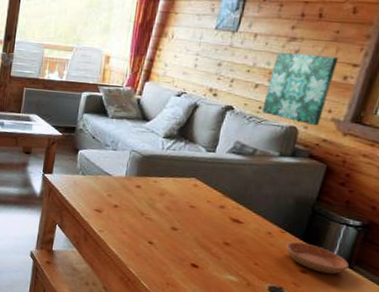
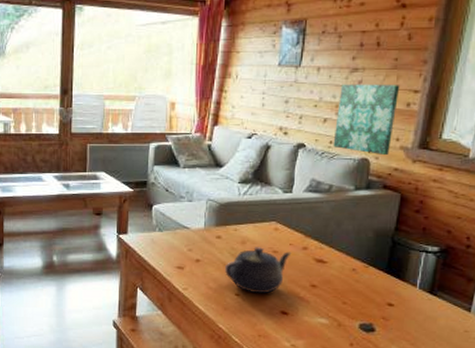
teapot: none [141,200,209,246] -> present [225,247,292,294]
saucer: present [285,242,349,275] -> none [371,275,432,304]

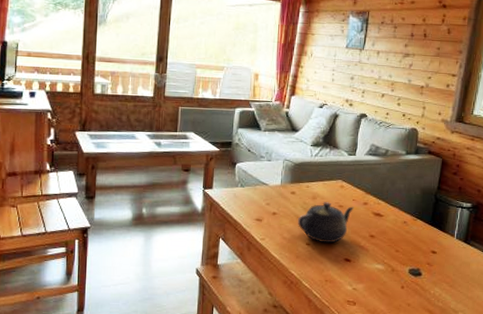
wall art: present [333,84,400,156] -> none [389,66,442,127]

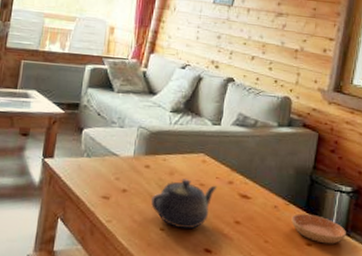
saucer: none [418,226,466,251] -> present [291,213,346,244]

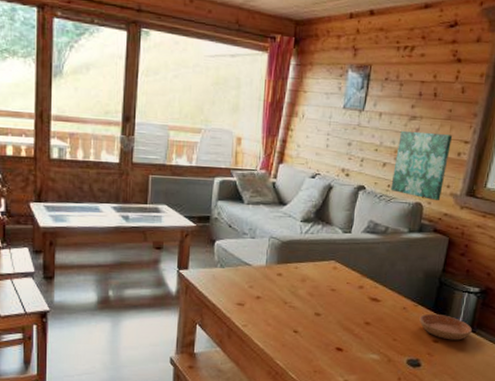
teapot: present [151,179,218,230] -> none [284,285,349,331]
wall art: none [259,26,318,96] -> present [390,130,453,201]

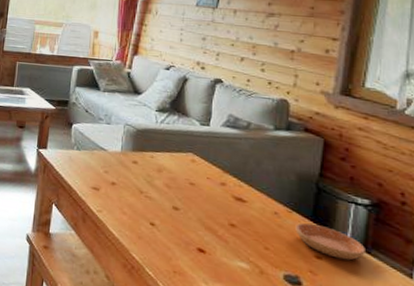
wall art: present [390,130,453,201] -> none [251,26,318,99]

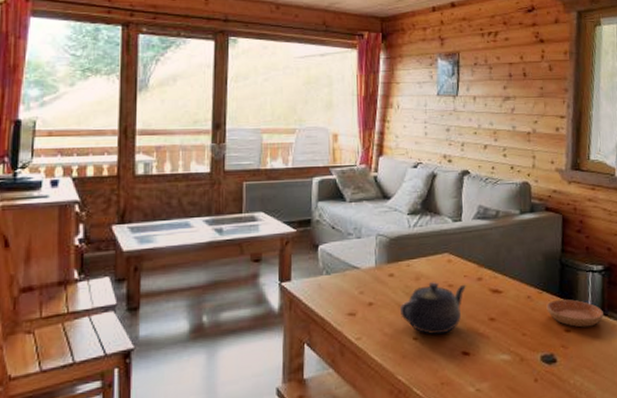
teapot: none [140,176,209,228] -> present [400,282,467,335]

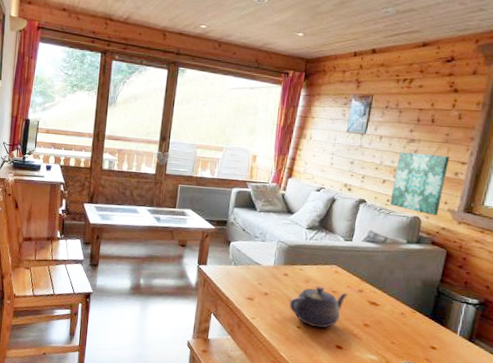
wall art: none [495,111,548,179] -> present [390,151,450,216]
saucer: present [546,299,604,328] -> none [417,320,471,349]

